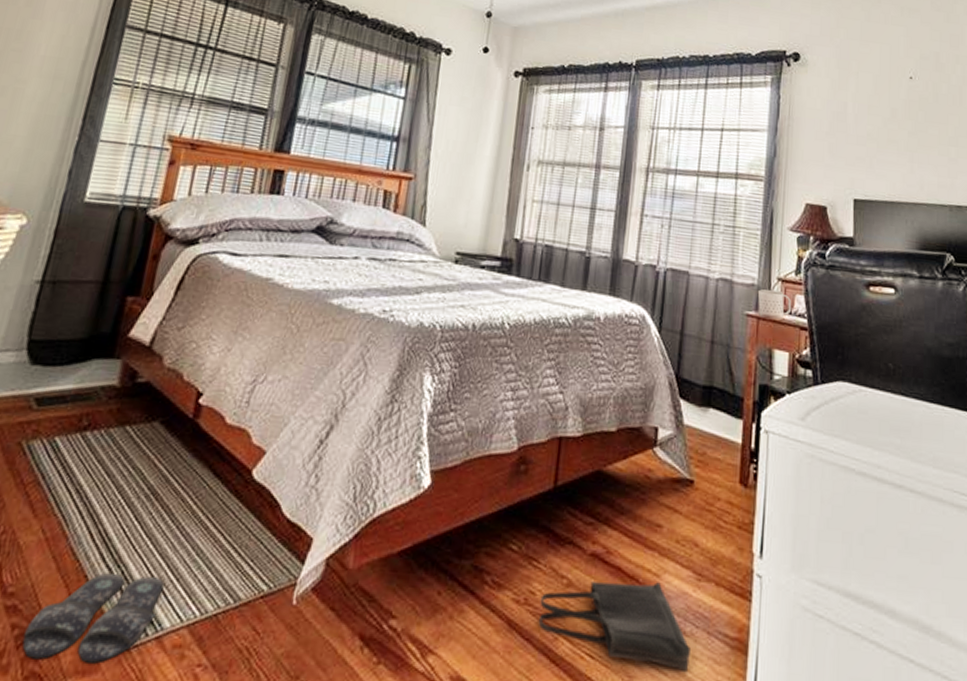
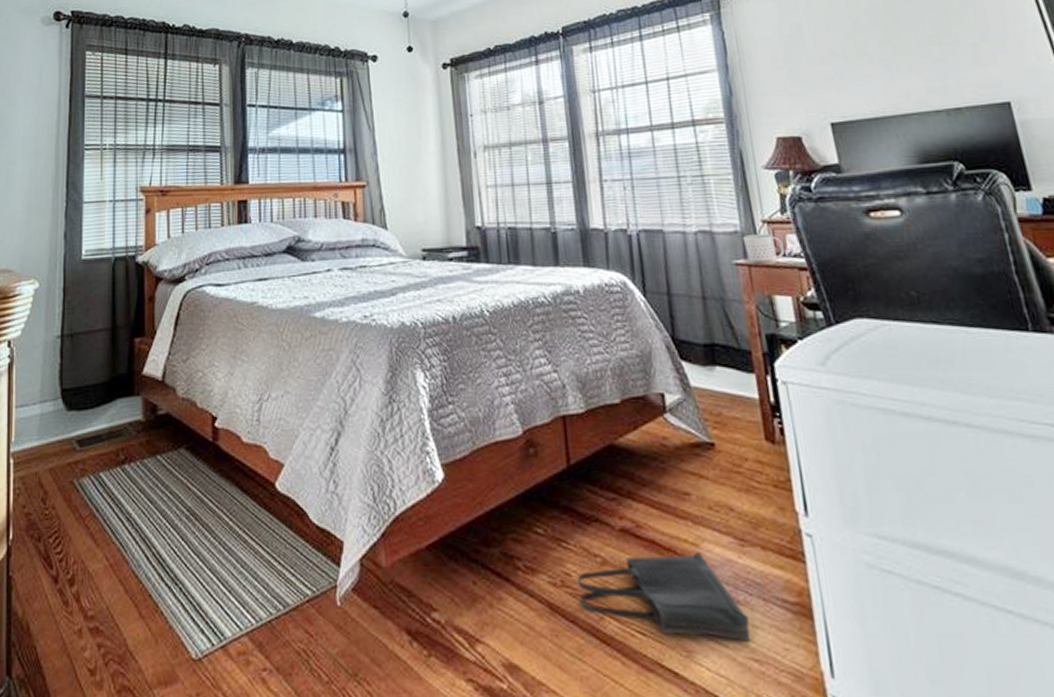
slippers: present [22,572,165,664] -> none [110,590,219,674]

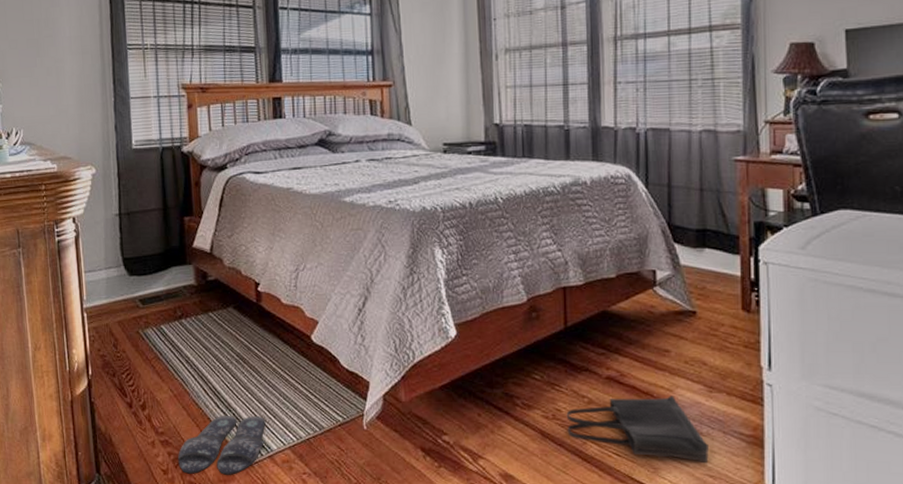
slippers: none [110,590,219,674] -> present [178,415,266,475]
mug: present [742,234,785,266] -> none [744,133,783,162]

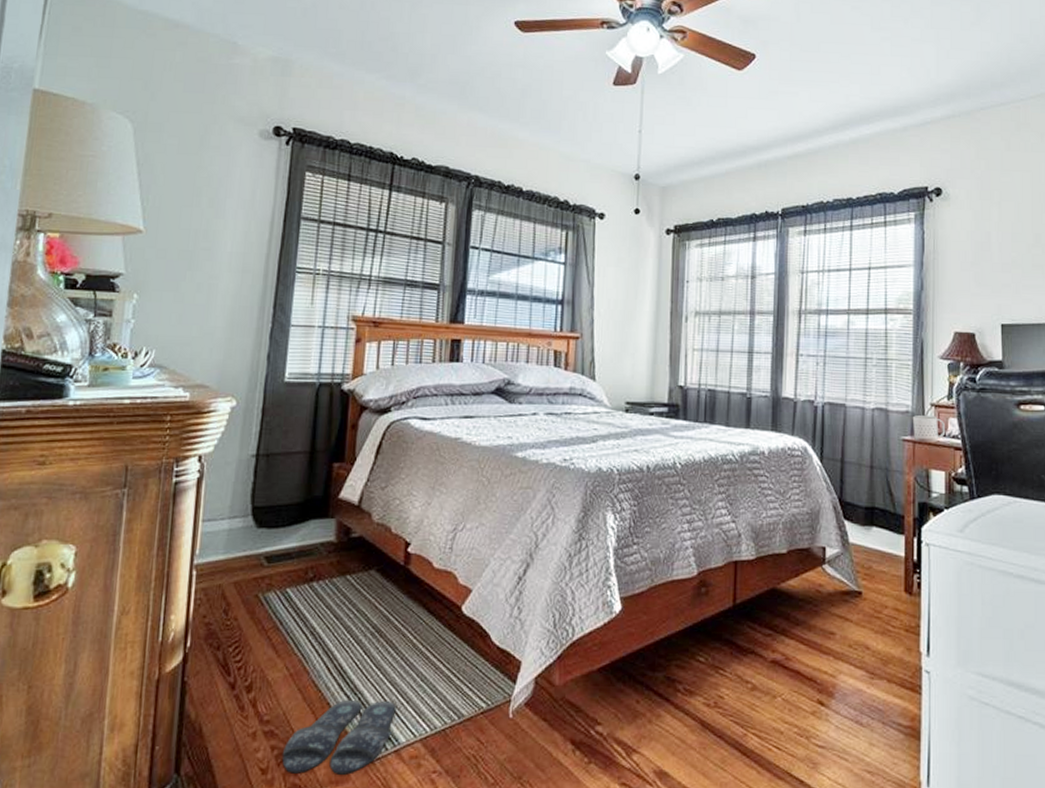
tote bag: present [566,396,710,463] -> none [728,682,869,757]
mug: none [744,133,783,162] -> present [912,415,946,443]

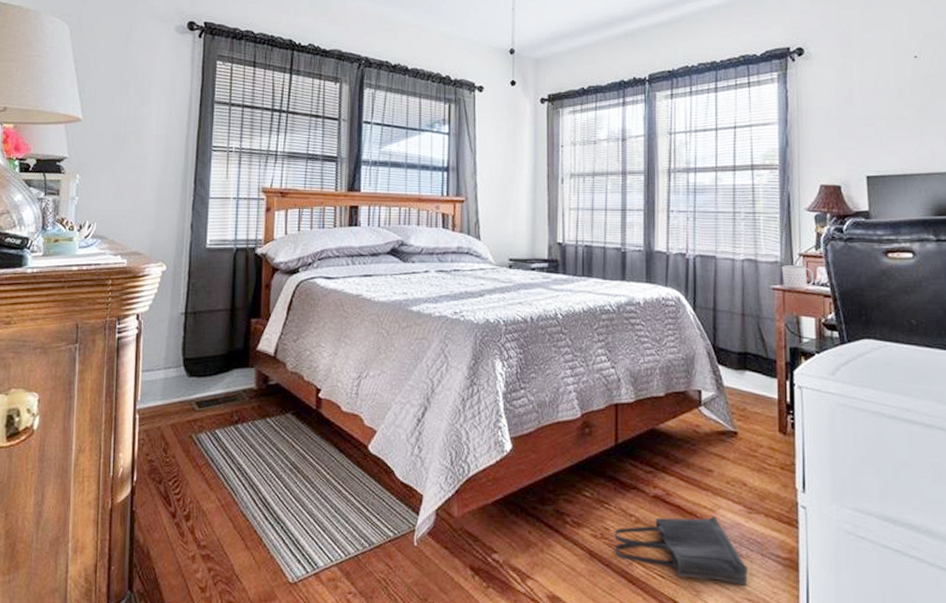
slippers: present [282,699,396,775] -> none [218,527,314,594]
tote bag: none [728,682,869,757] -> present [614,516,749,586]

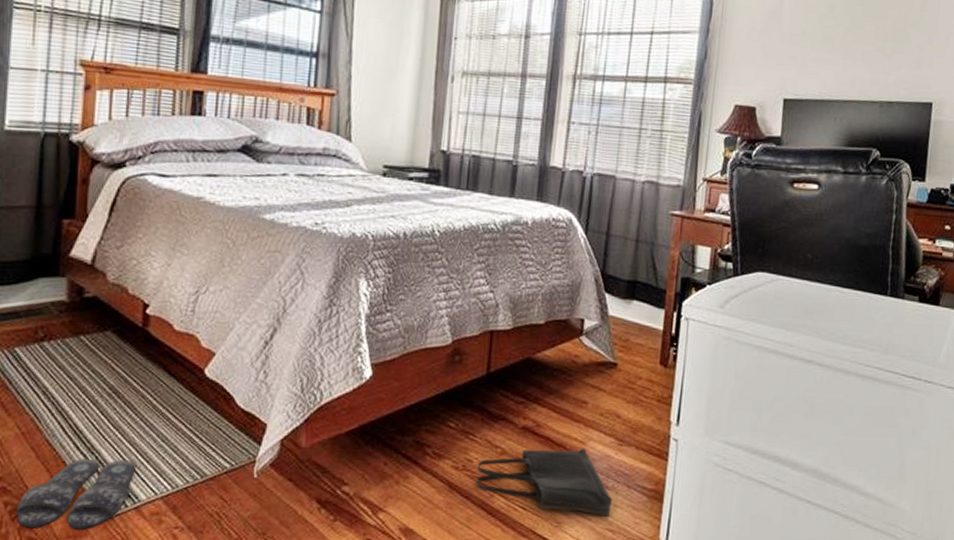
slippers: none [218,527,314,594] -> present [17,458,136,530]
mug: present [781,265,815,291] -> none [682,190,716,219]

